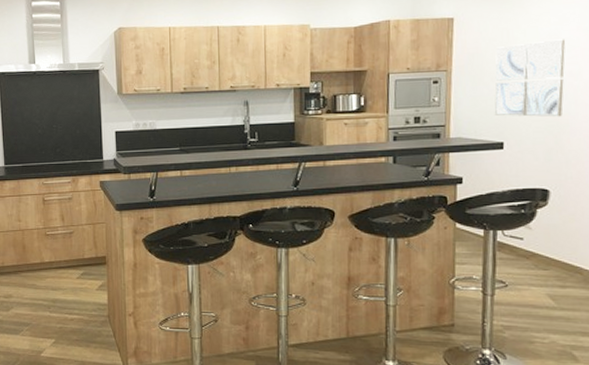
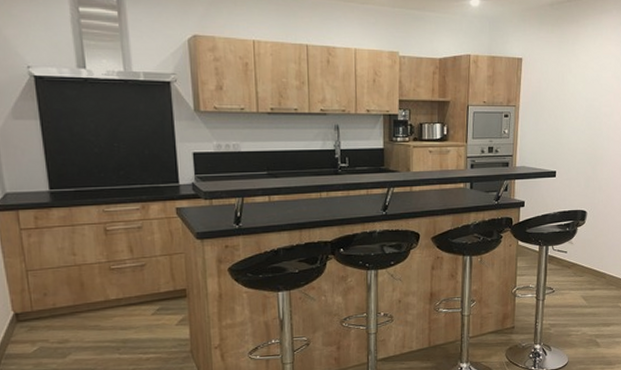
wall art: present [494,39,565,118] -> none [550,85,603,151]

